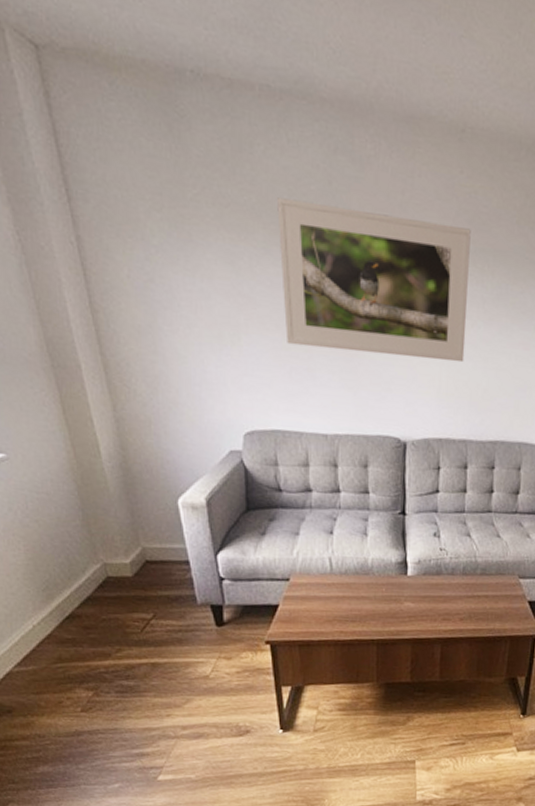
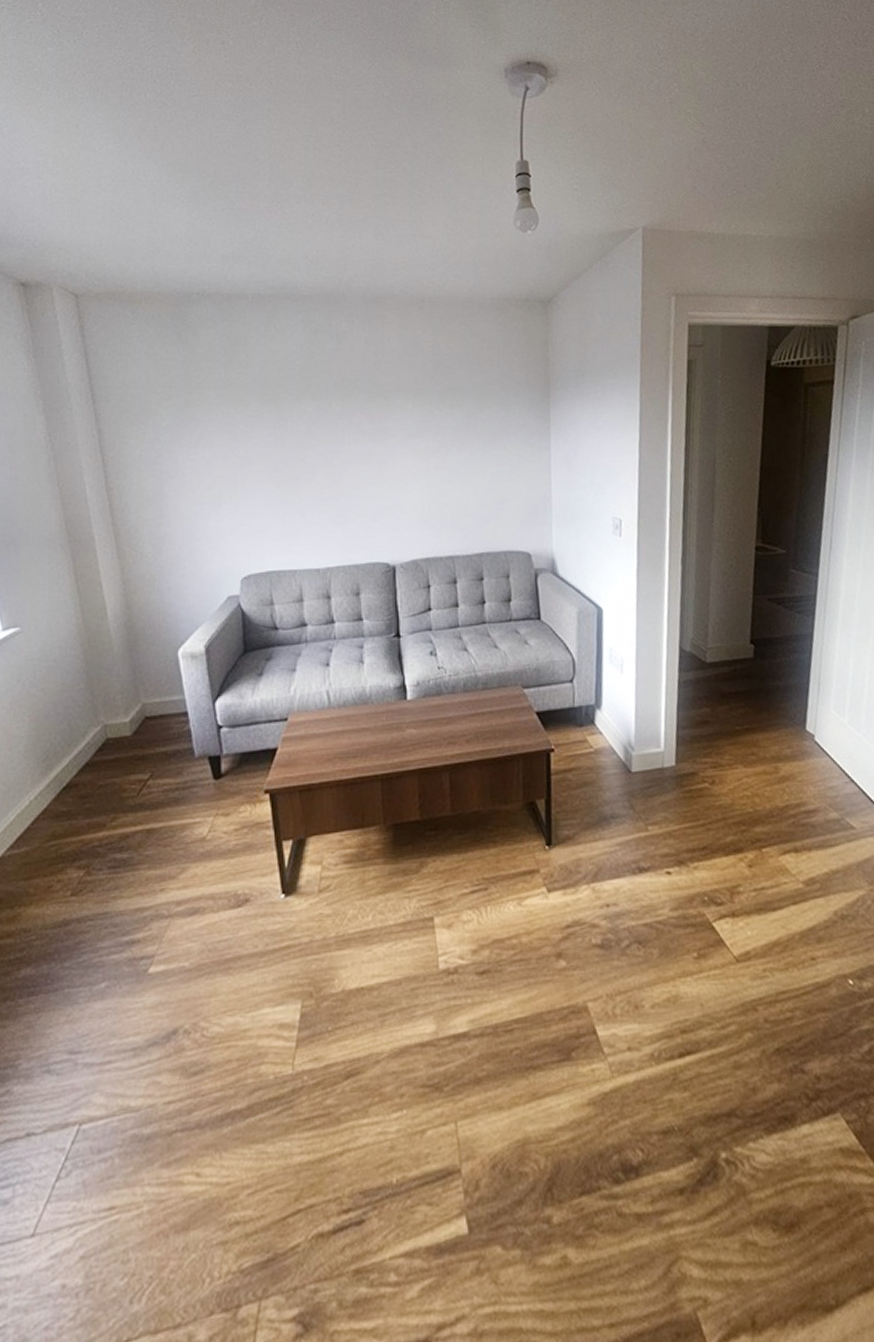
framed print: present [277,197,471,363] -> none [268,373,443,493]

